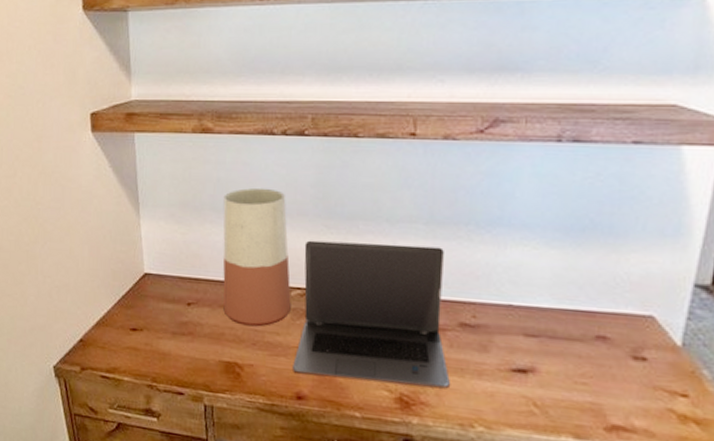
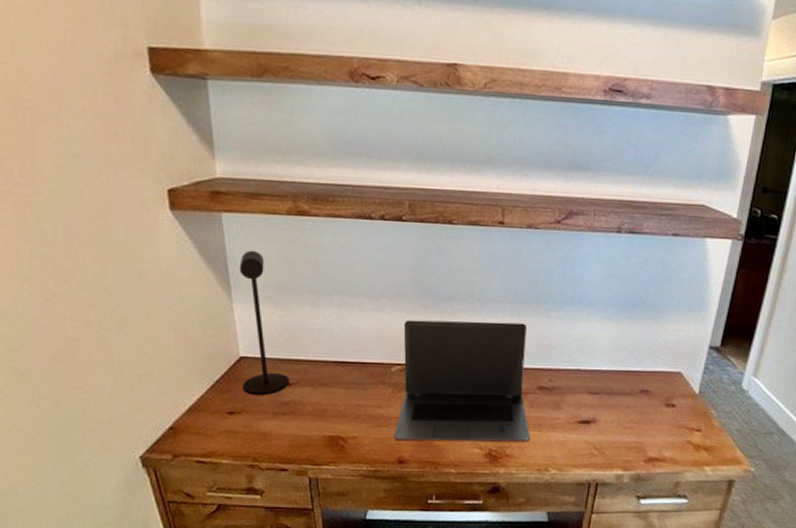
desk lamp: none [144,168,189,315] -> present [239,250,290,396]
vase: present [223,187,291,327] -> none [322,270,392,402]

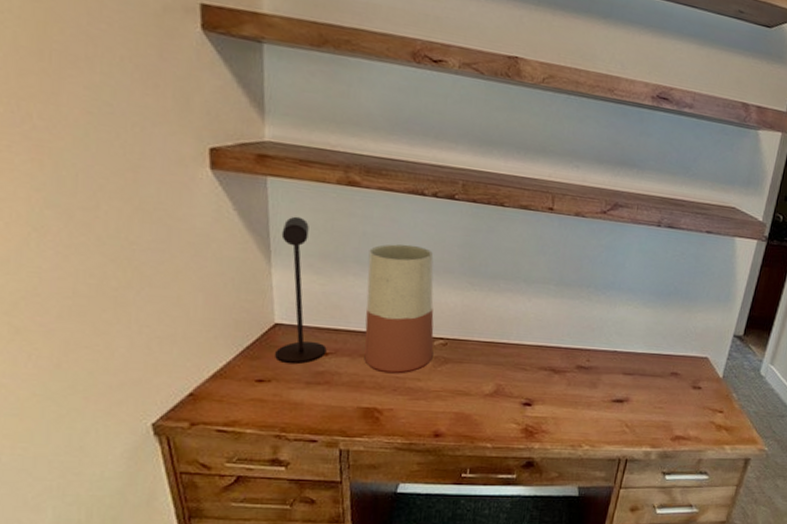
vase: none [322,270,392,402] -> present [364,244,434,374]
laptop computer: present [394,320,530,442] -> none [432,295,569,419]

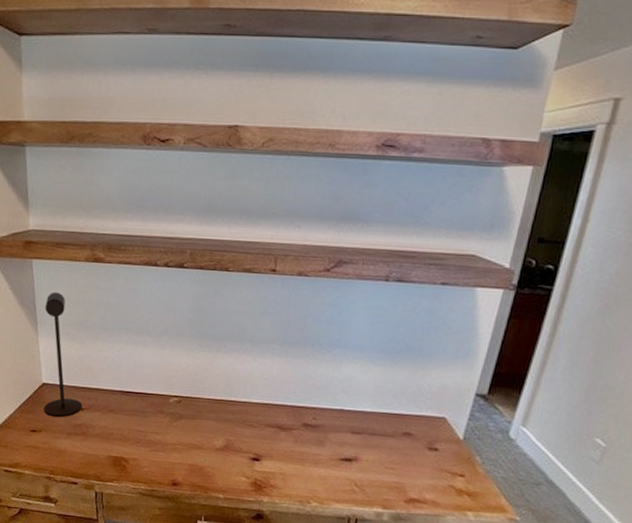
vase: present [364,244,434,374] -> none [112,311,170,428]

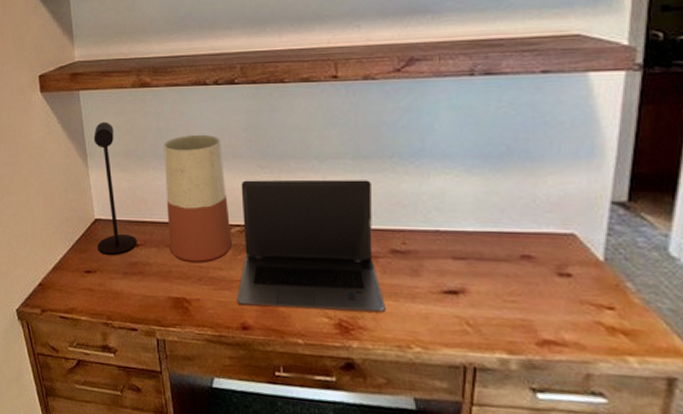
vase: none [112,311,170,428] -> present [164,134,232,264]
laptop computer: none [170,357,294,475] -> present [237,179,385,313]

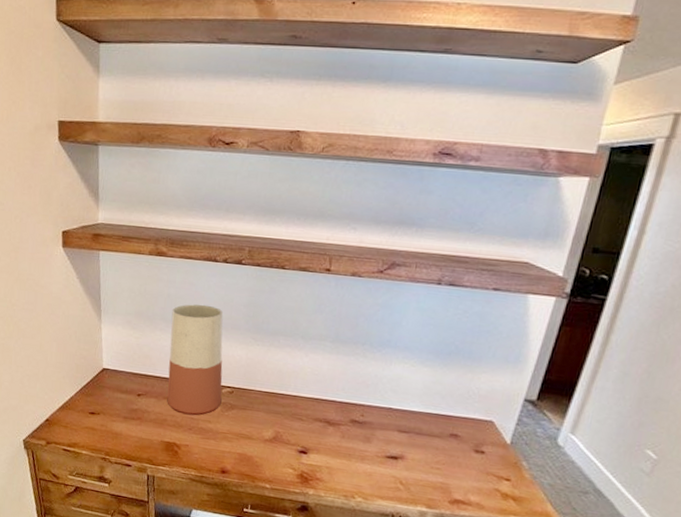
desk lamp: present [94,121,137,256] -> none [102,282,139,403]
laptop computer: present [237,179,385,313] -> none [220,349,344,469]

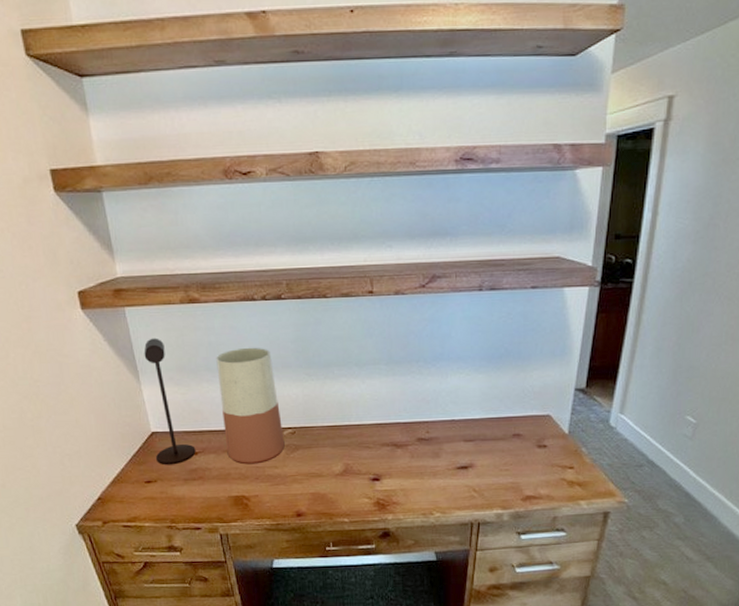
desk lamp: none [102,282,139,403] -> present [144,338,196,466]

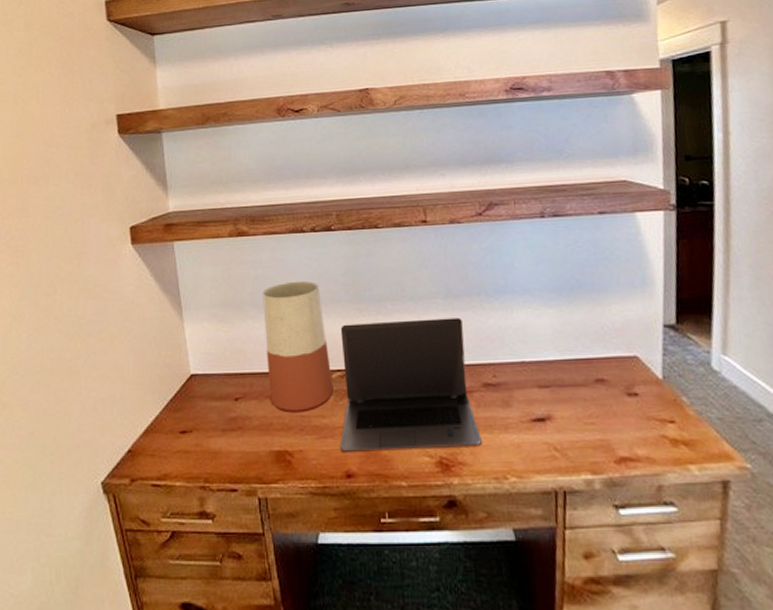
desk lamp: present [144,338,196,466] -> none [189,272,236,413]
laptop computer: none [291,382,413,496] -> present [340,317,482,452]

